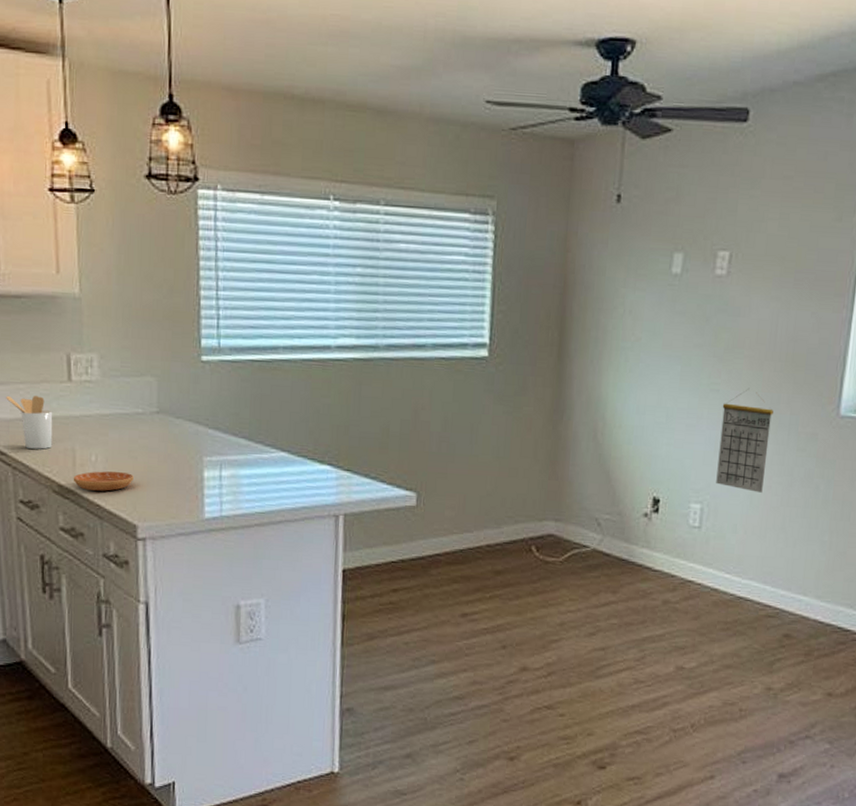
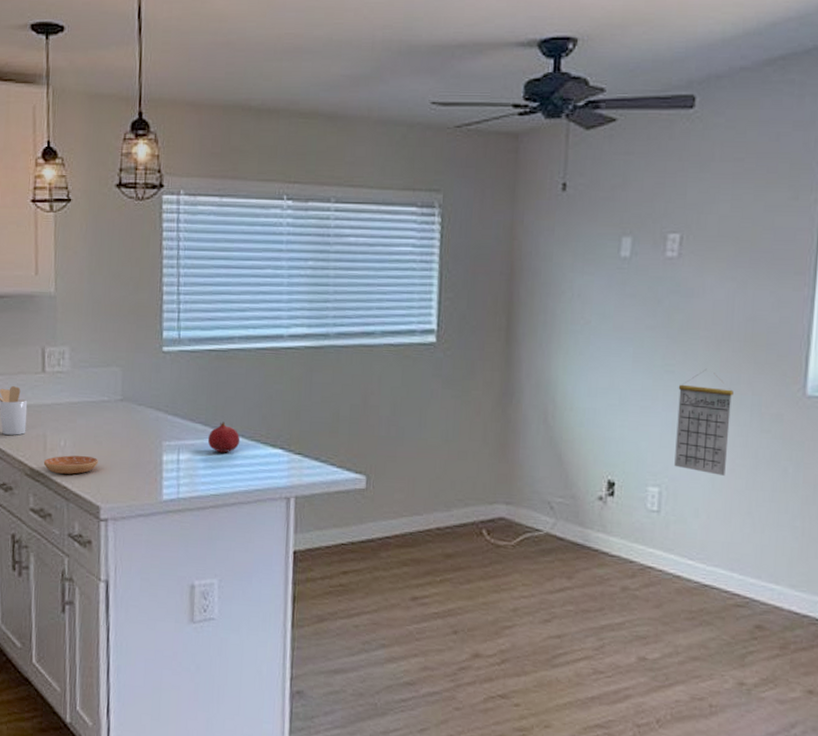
fruit: none [251,436,286,469] -> present [207,422,240,453]

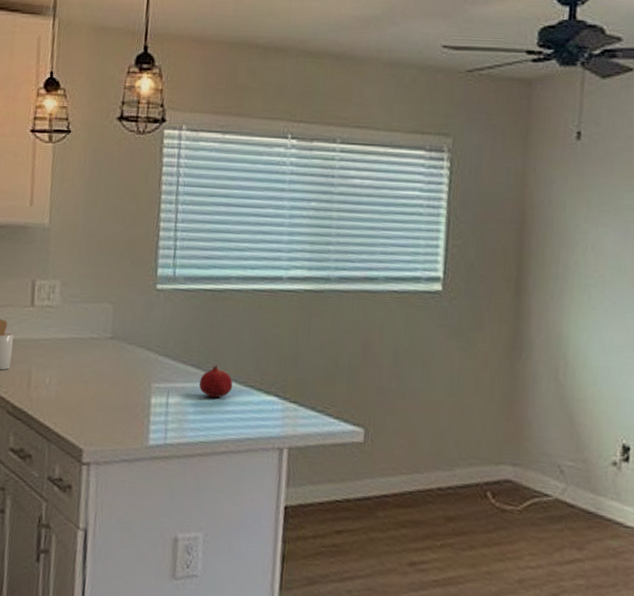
saucer: present [43,455,98,475] -> none [26,393,84,414]

